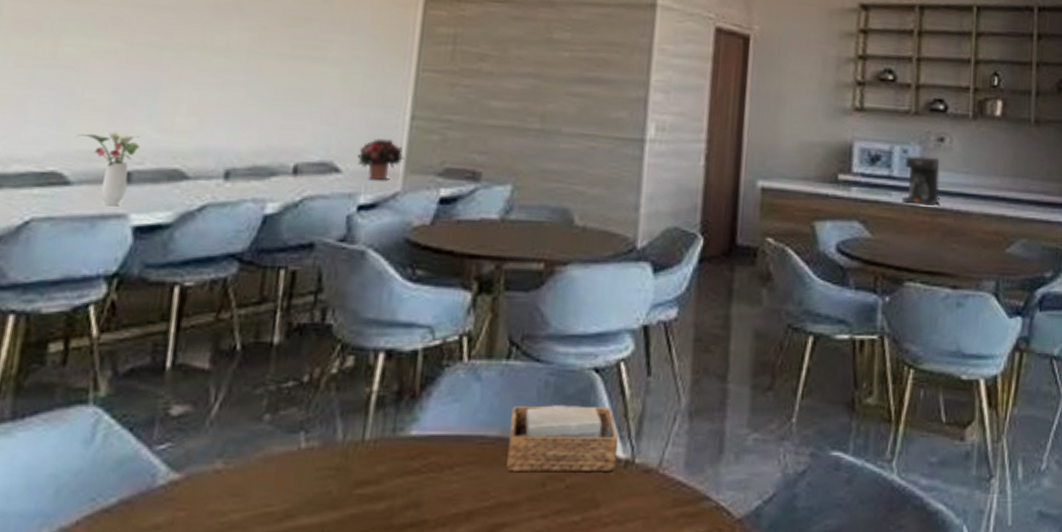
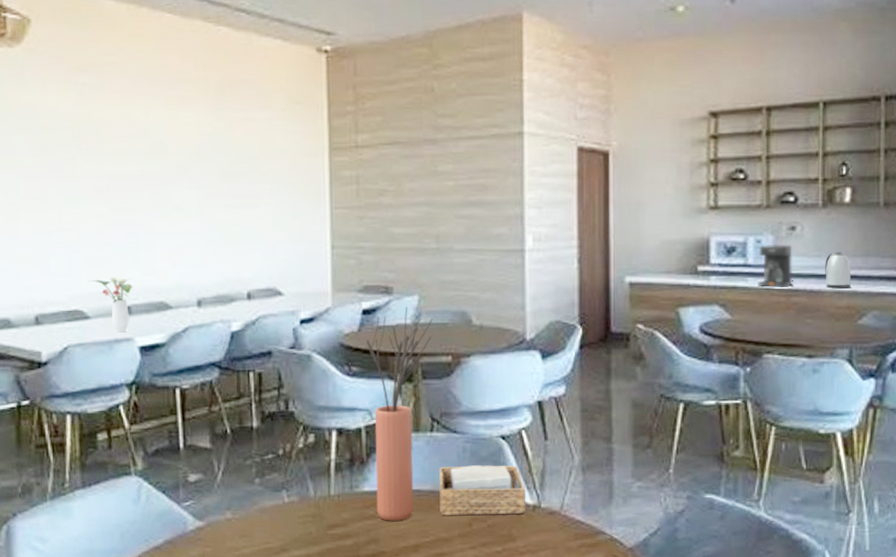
bouquet: present [356,138,405,181] -> none [293,266,331,300]
vase: none [423,197,527,478] -> present [366,306,433,521]
kettle: none [973,170,1000,212] -> present [825,252,851,289]

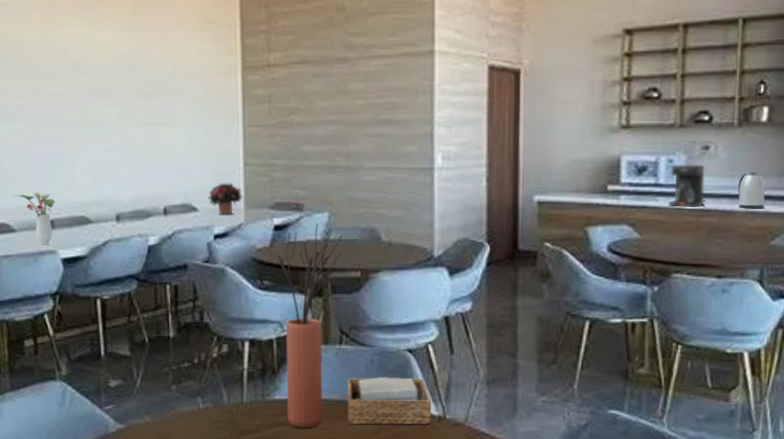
bouquet: none [293,266,331,300] -> present [208,183,244,215]

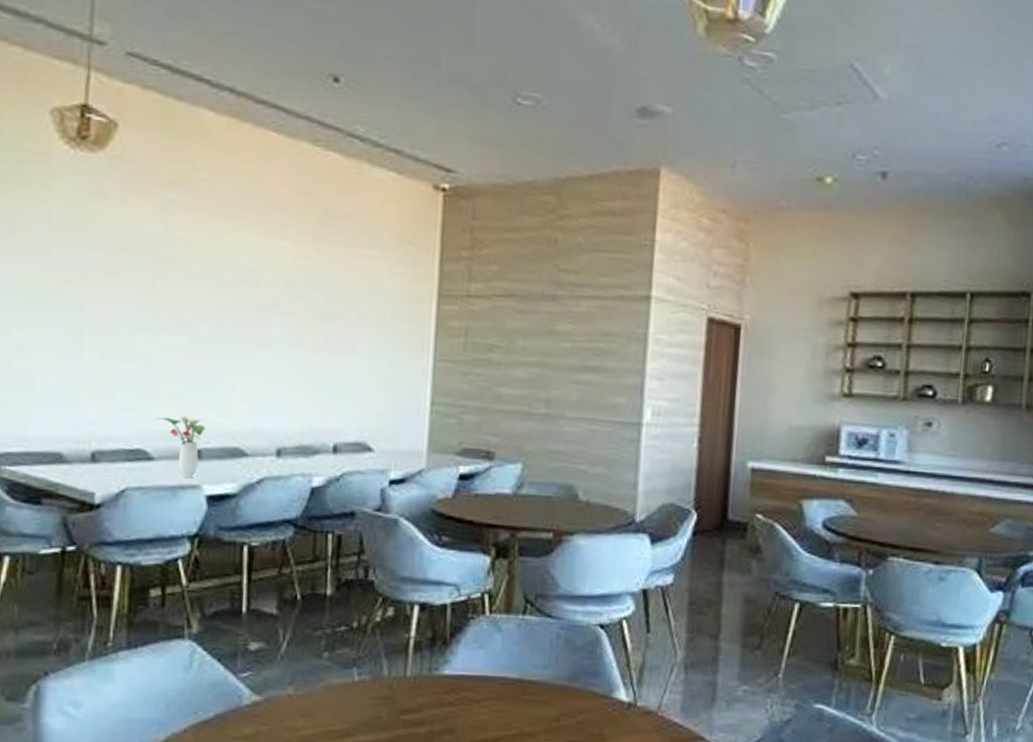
bouquet: present [208,183,244,215] -> none [386,422,427,459]
vase: present [277,223,343,428] -> none [456,475,536,710]
napkin holder: present [348,377,432,425] -> none [526,654,622,713]
coffee maker: present [668,164,705,208] -> none [888,439,927,488]
kettle: present [738,172,765,209] -> none [959,453,987,493]

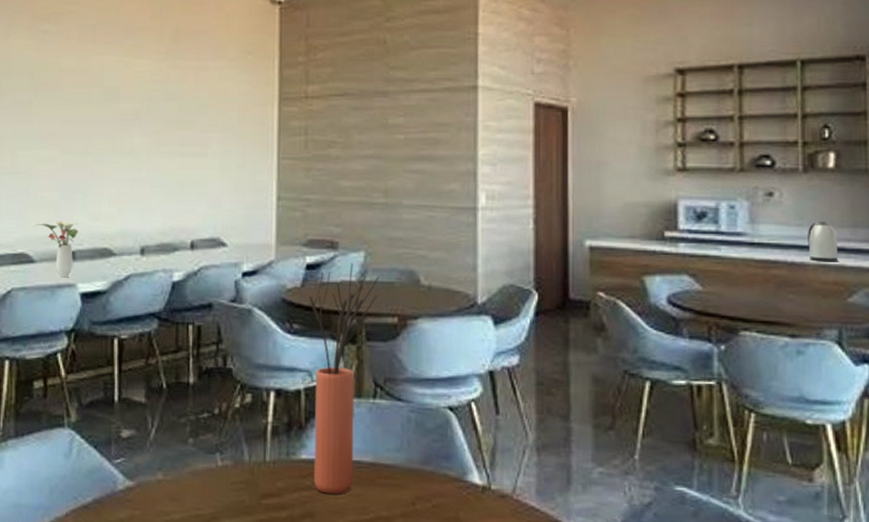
vase: none [456,475,536,710] -> present [309,263,379,494]
kettle: none [959,453,987,493] -> present [808,222,838,262]

